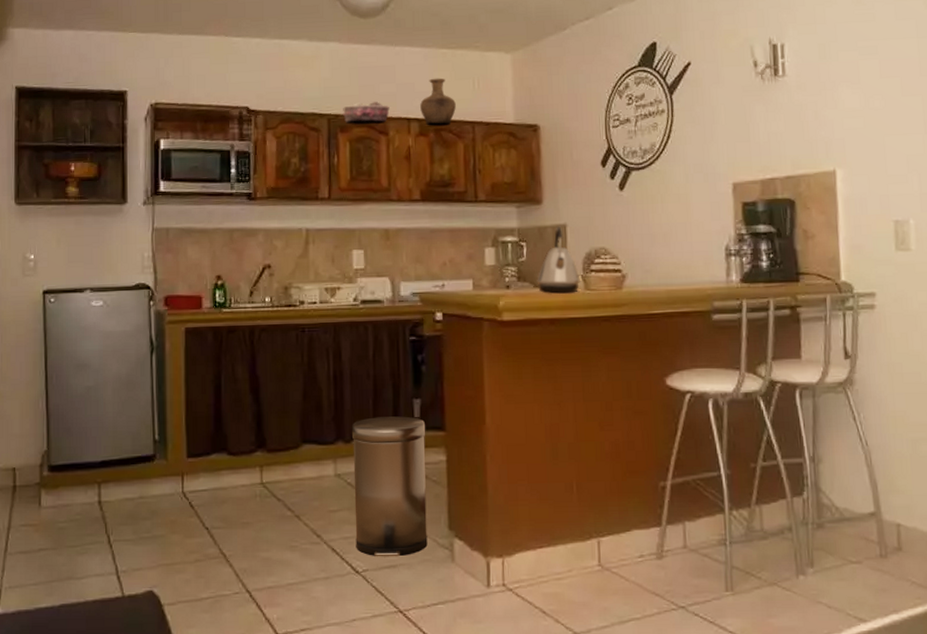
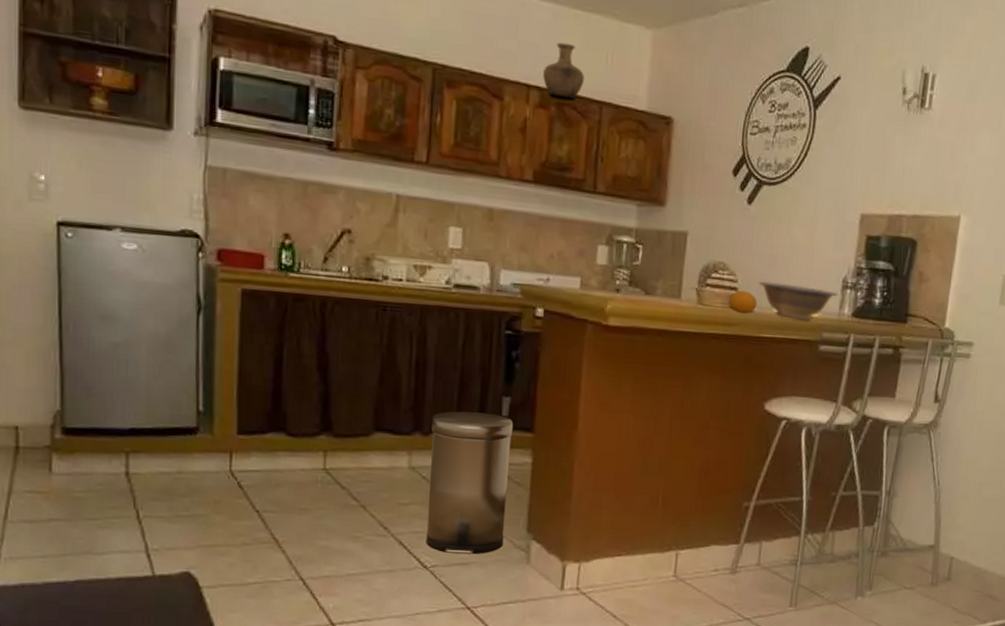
decorative basket: present [343,102,390,126] -> none [452,55,508,86]
kettle: present [536,226,581,295] -> none [649,232,695,307]
fruit: none [615,271,643,294] -> present [729,290,758,314]
bowl: none [641,259,723,293] -> present [758,280,838,321]

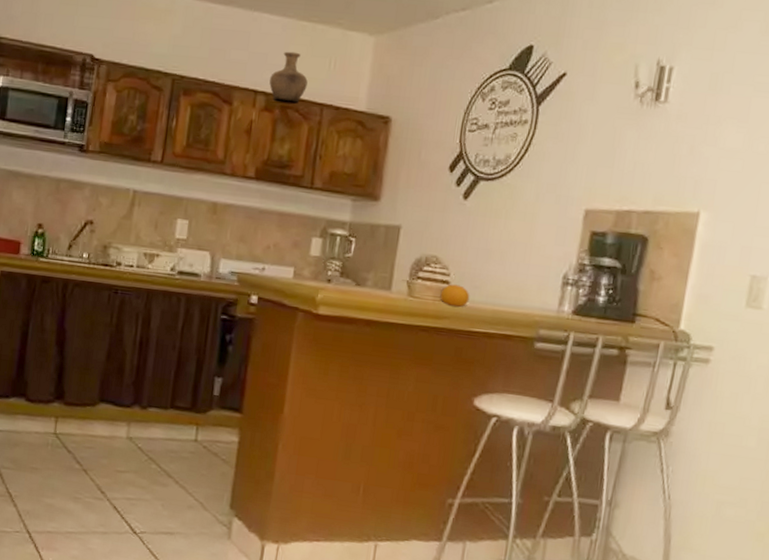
pedal bin: present [426,411,514,555] -> none [137,388,224,526]
bowl: present [758,280,838,321] -> none [471,274,557,317]

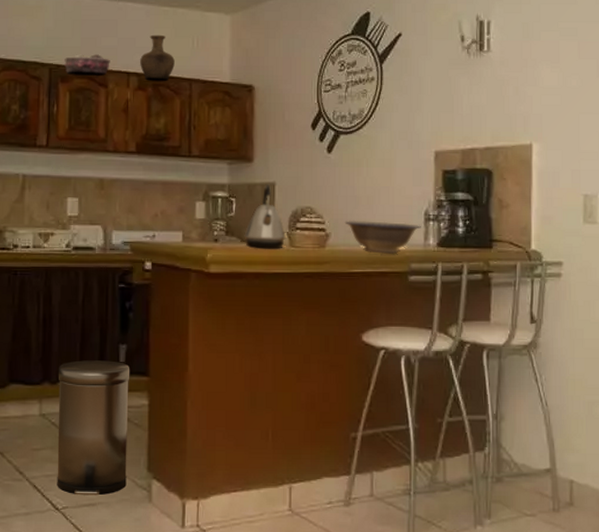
pedal bin: none [137,388,224,526] -> present [57,360,130,496]
decorative basket: none [188,66,238,92] -> present [64,54,110,77]
kettle: none [359,226,405,299] -> present [244,184,286,250]
fruit: present [440,284,470,308] -> none [319,231,345,252]
bowl: none [471,274,557,317] -> present [344,220,421,254]

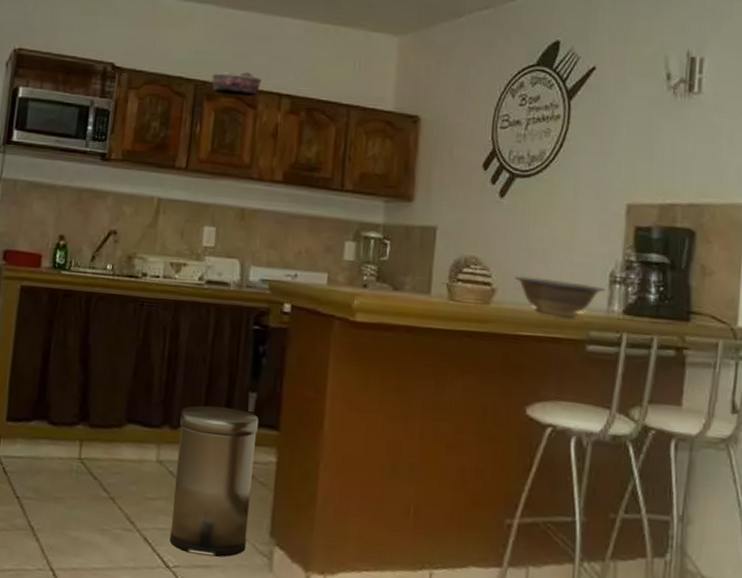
vase: present [140,34,175,82] -> none [294,54,333,107]
kettle: present [244,184,286,250] -> none [397,227,445,303]

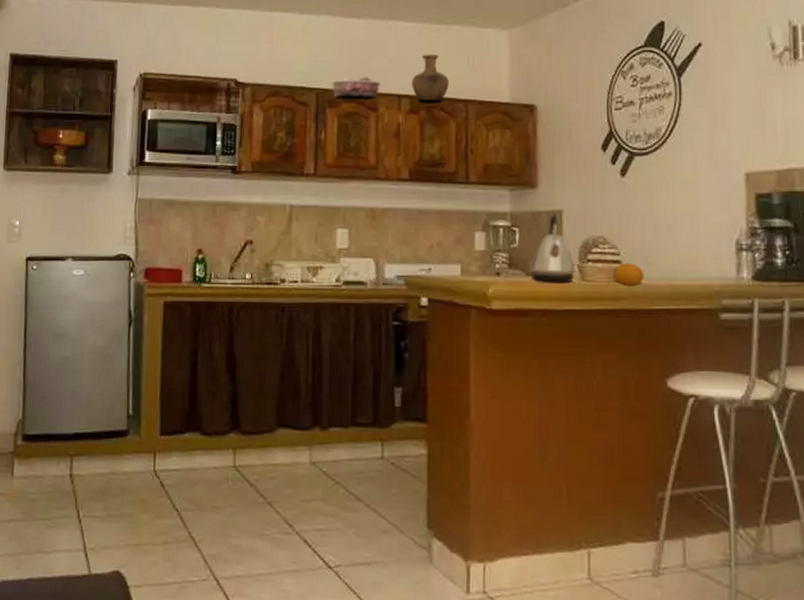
pedal bin: present [169,405,259,557] -> none [328,404,407,554]
vase: none [294,54,333,107] -> present [412,54,449,104]
kettle: none [397,227,445,303] -> present [529,212,576,285]
fruit: none [482,286,514,311] -> present [613,263,645,287]
bowl: present [514,275,605,318] -> none [642,250,733,289]

